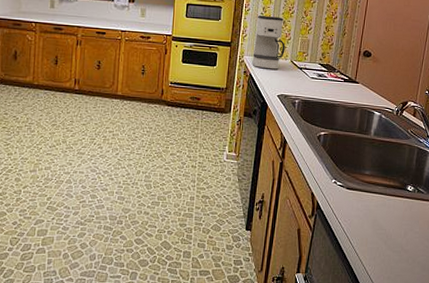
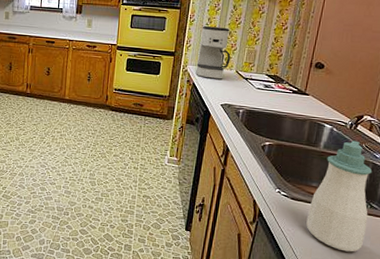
soap bottle: none [361,126,418,238] -> present [306,140,373,252]

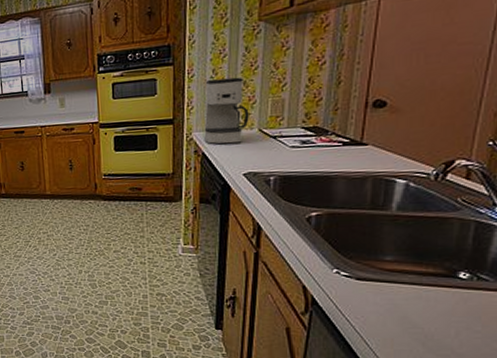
soap bottle: present [306,140,373,252] -> none [382,195,476,339]

